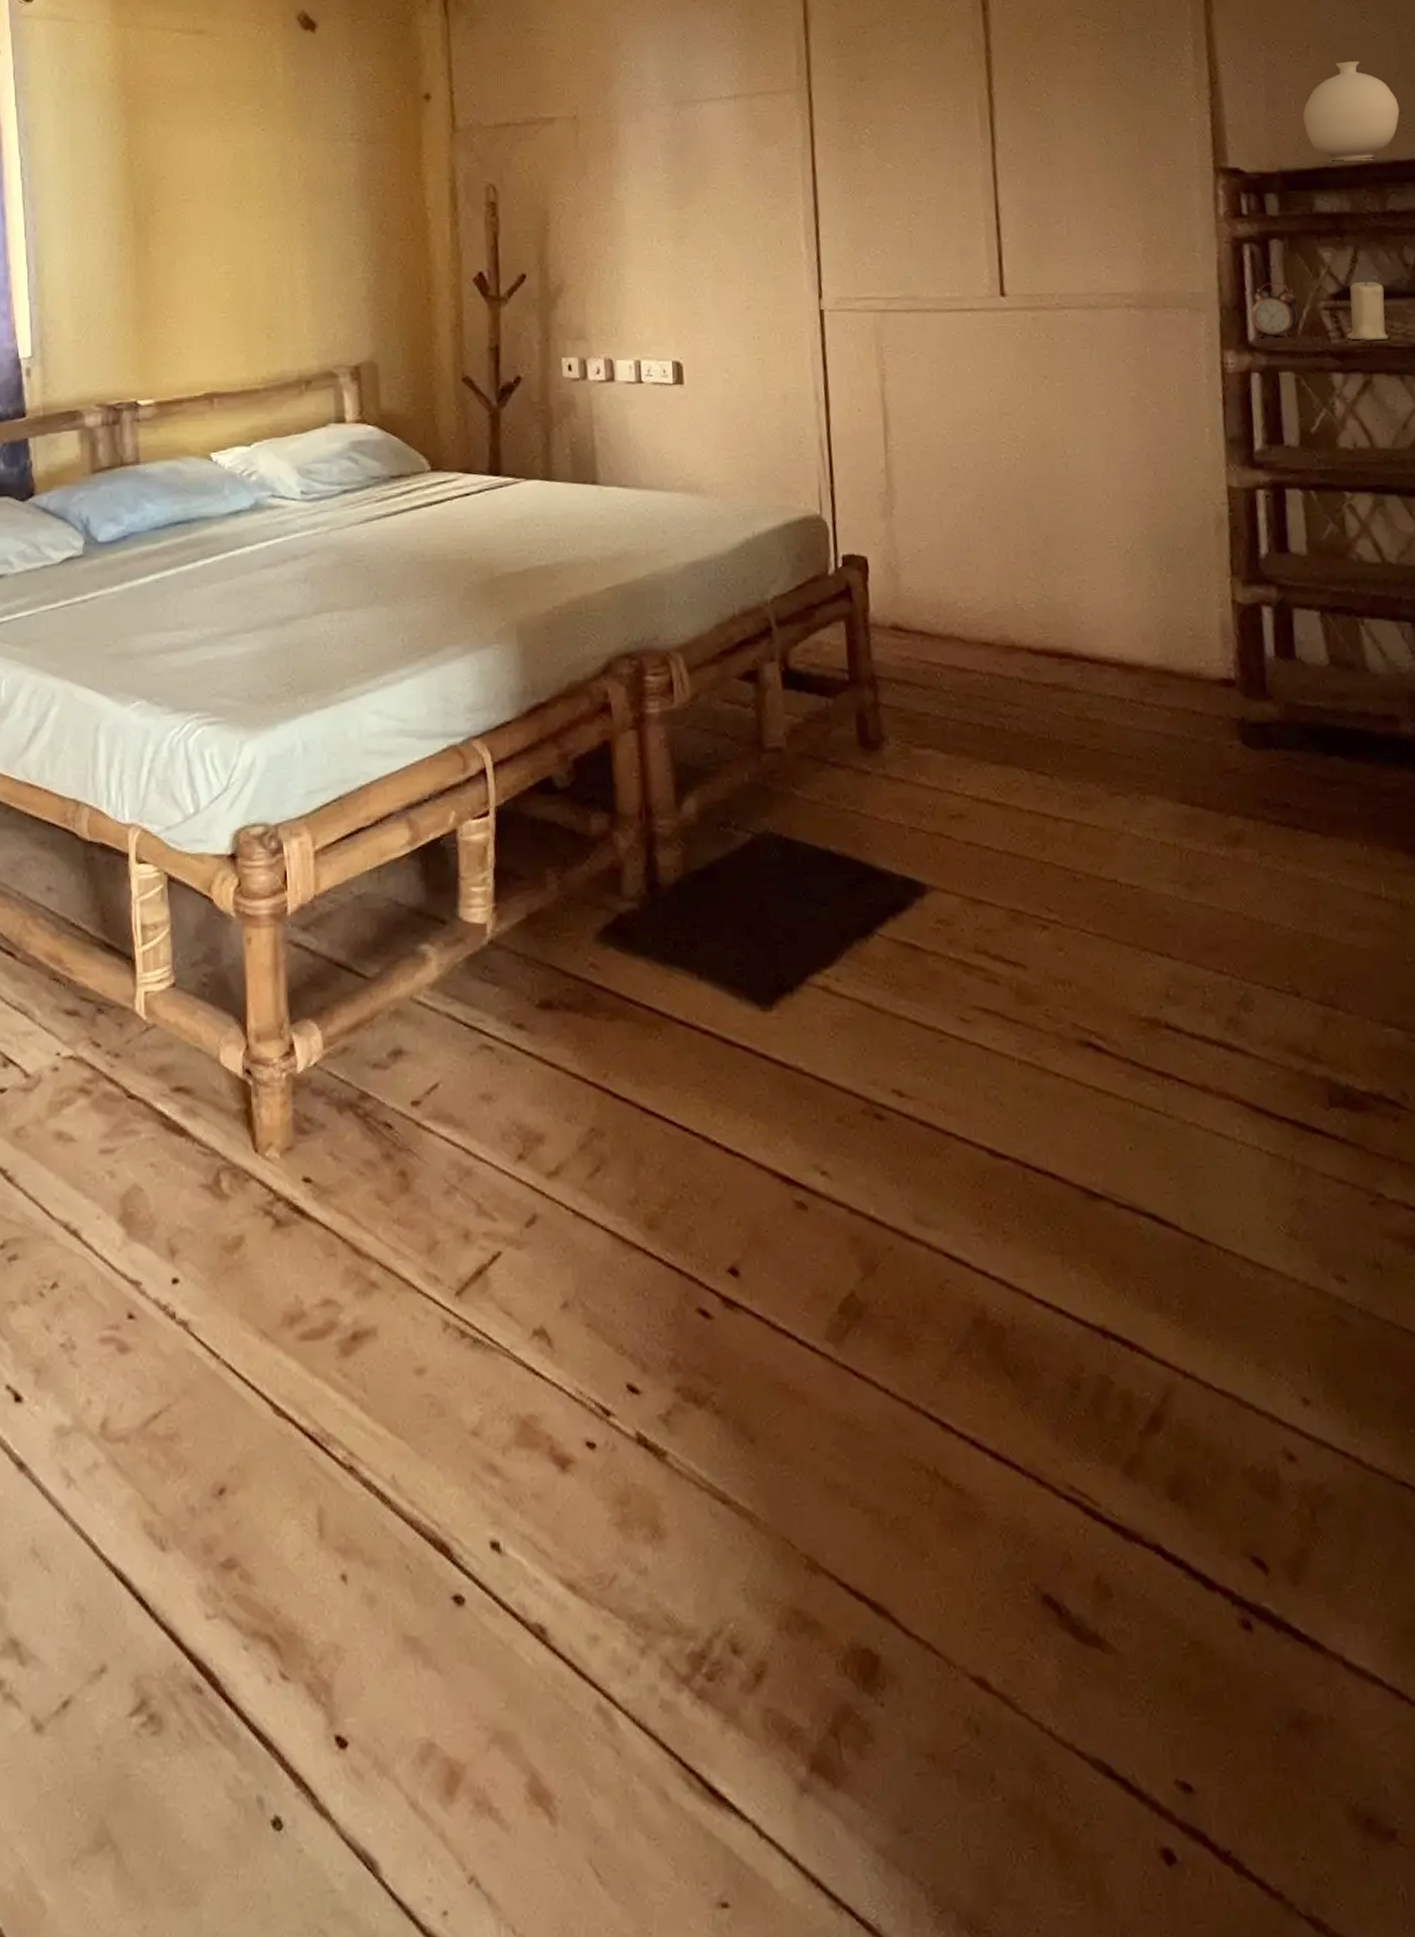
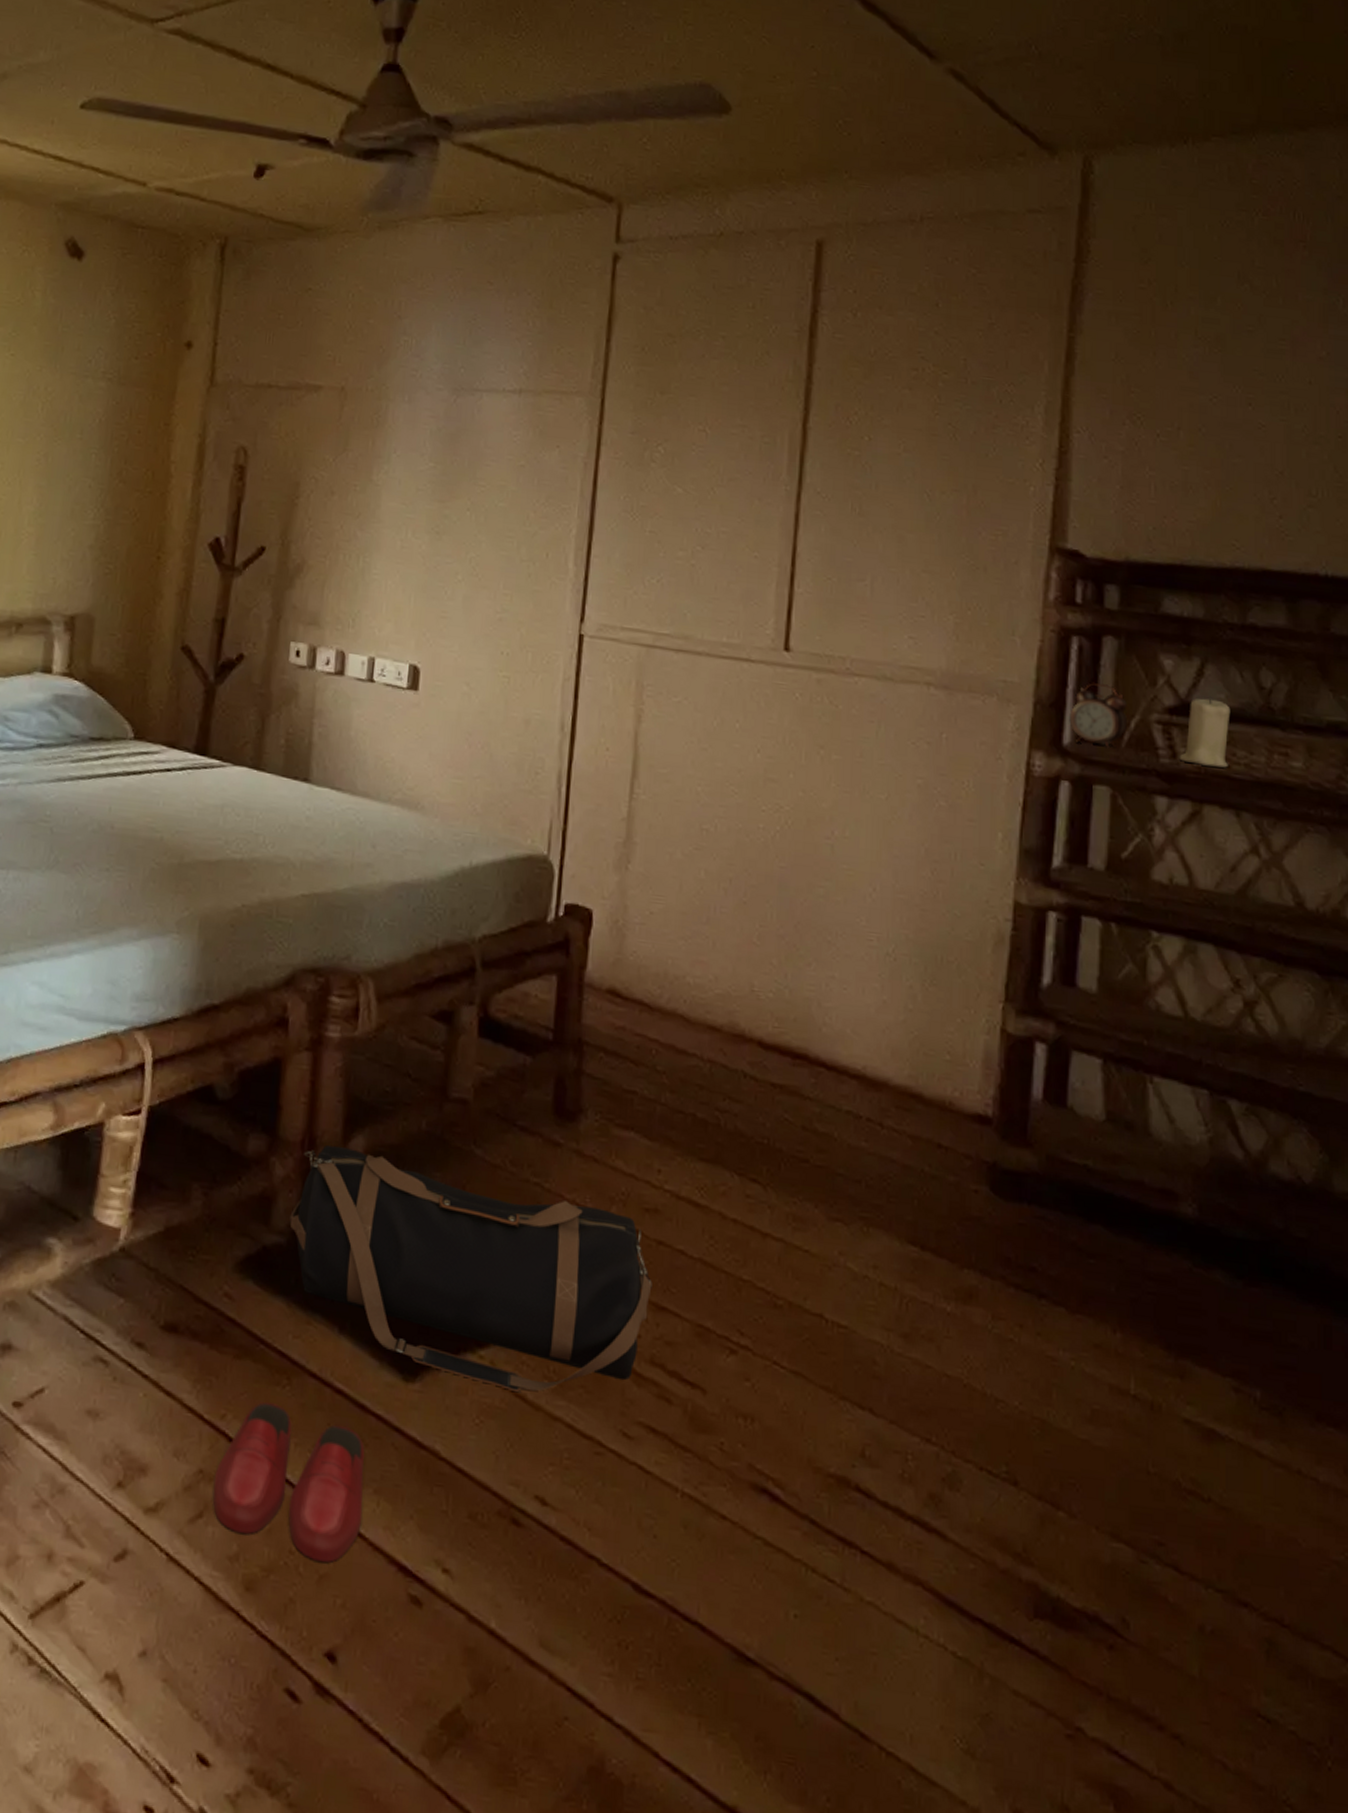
slippers: none [605,1055,744,1190] -> present [212,1402,365,1564]
duffel bag: none [639,810,967,1002] -> present [289,1145,652,1393]
decorative vase: present [1303,61,1400,161] -> none [1162,450,1278,564]

